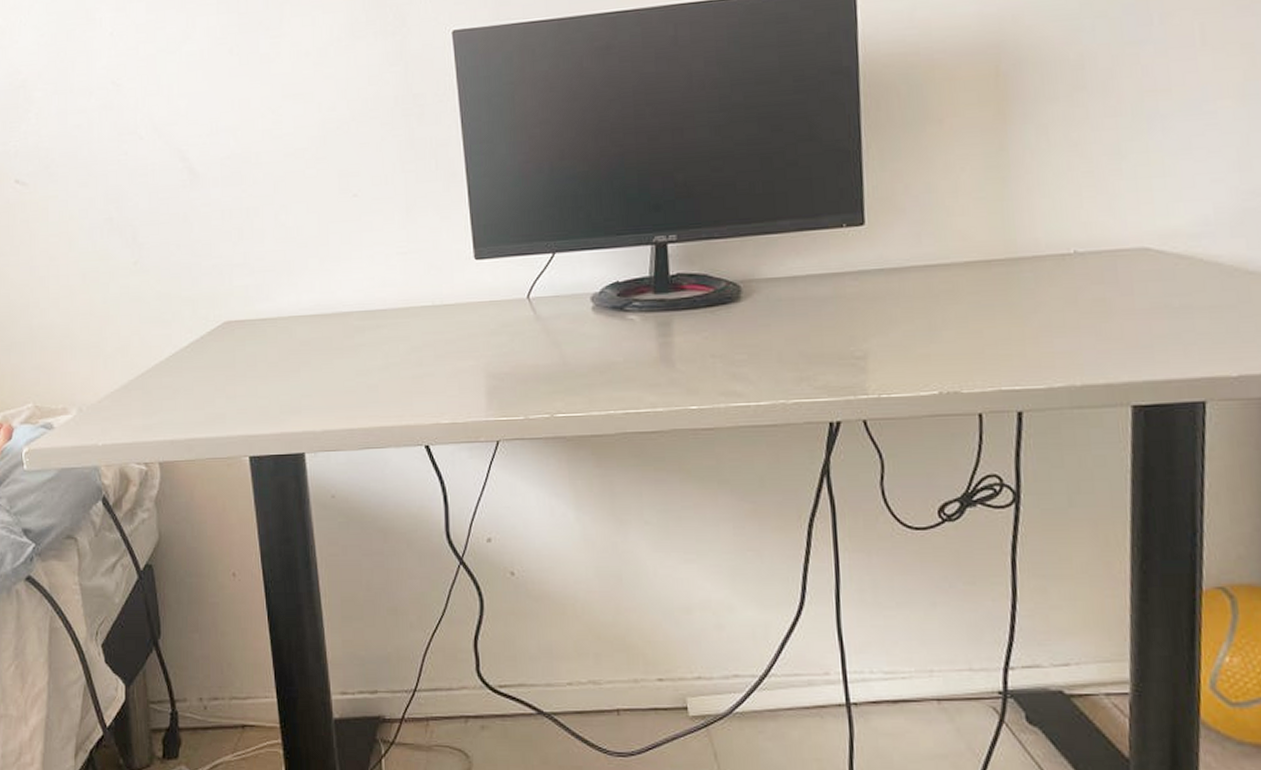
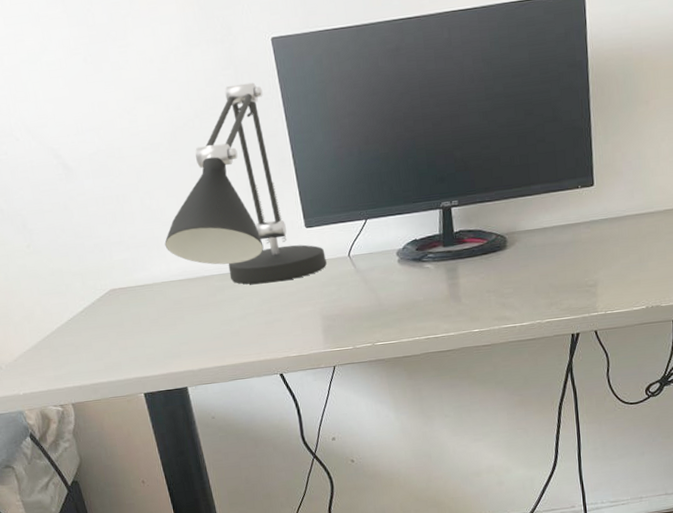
desk lamp: none [297,81,498,327] -> present [164,82,327,285]

